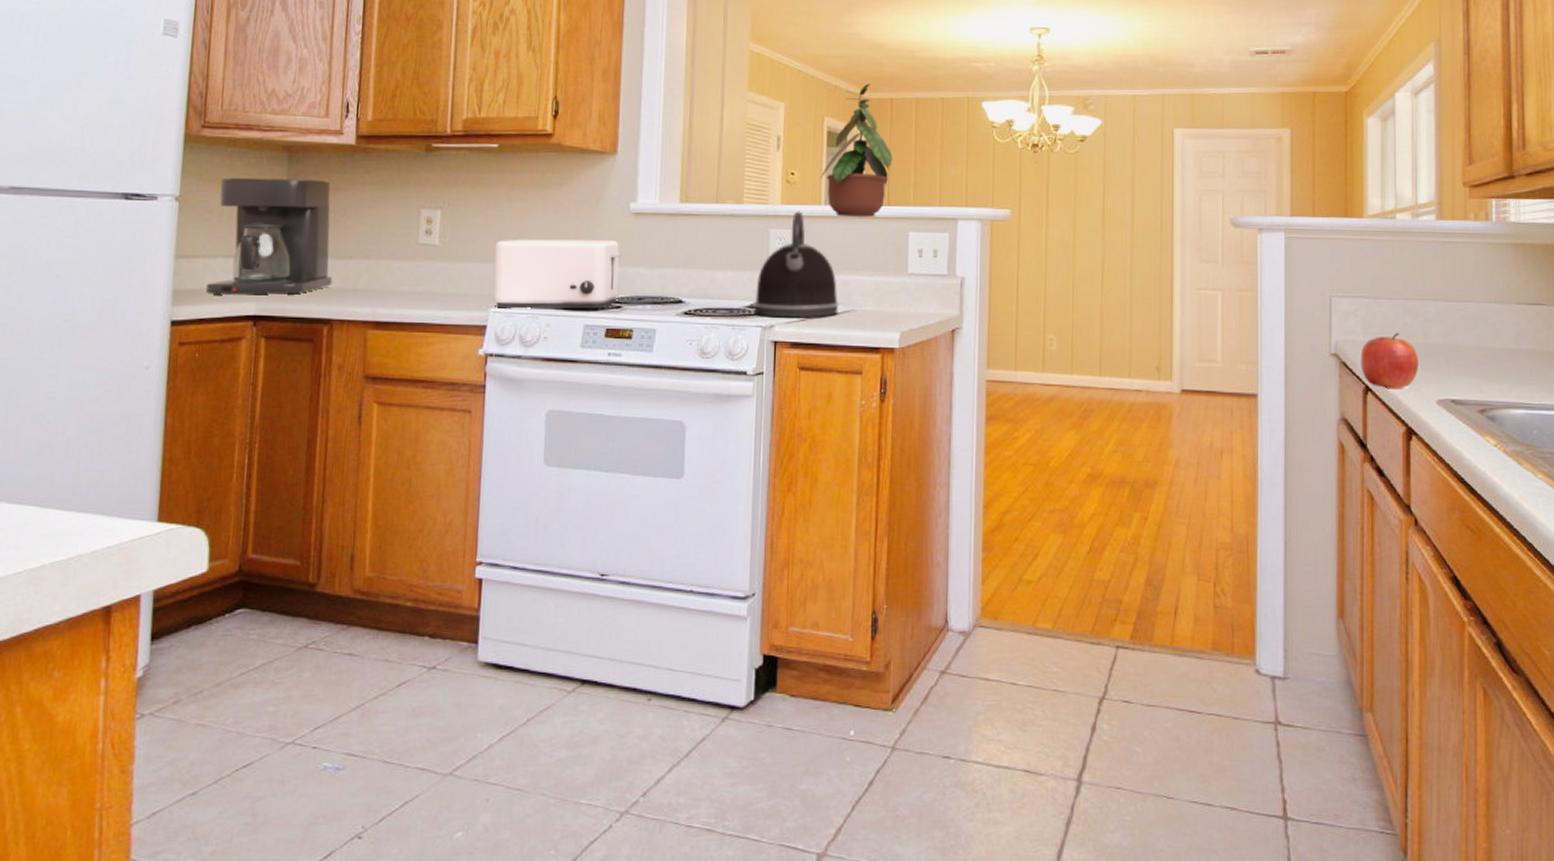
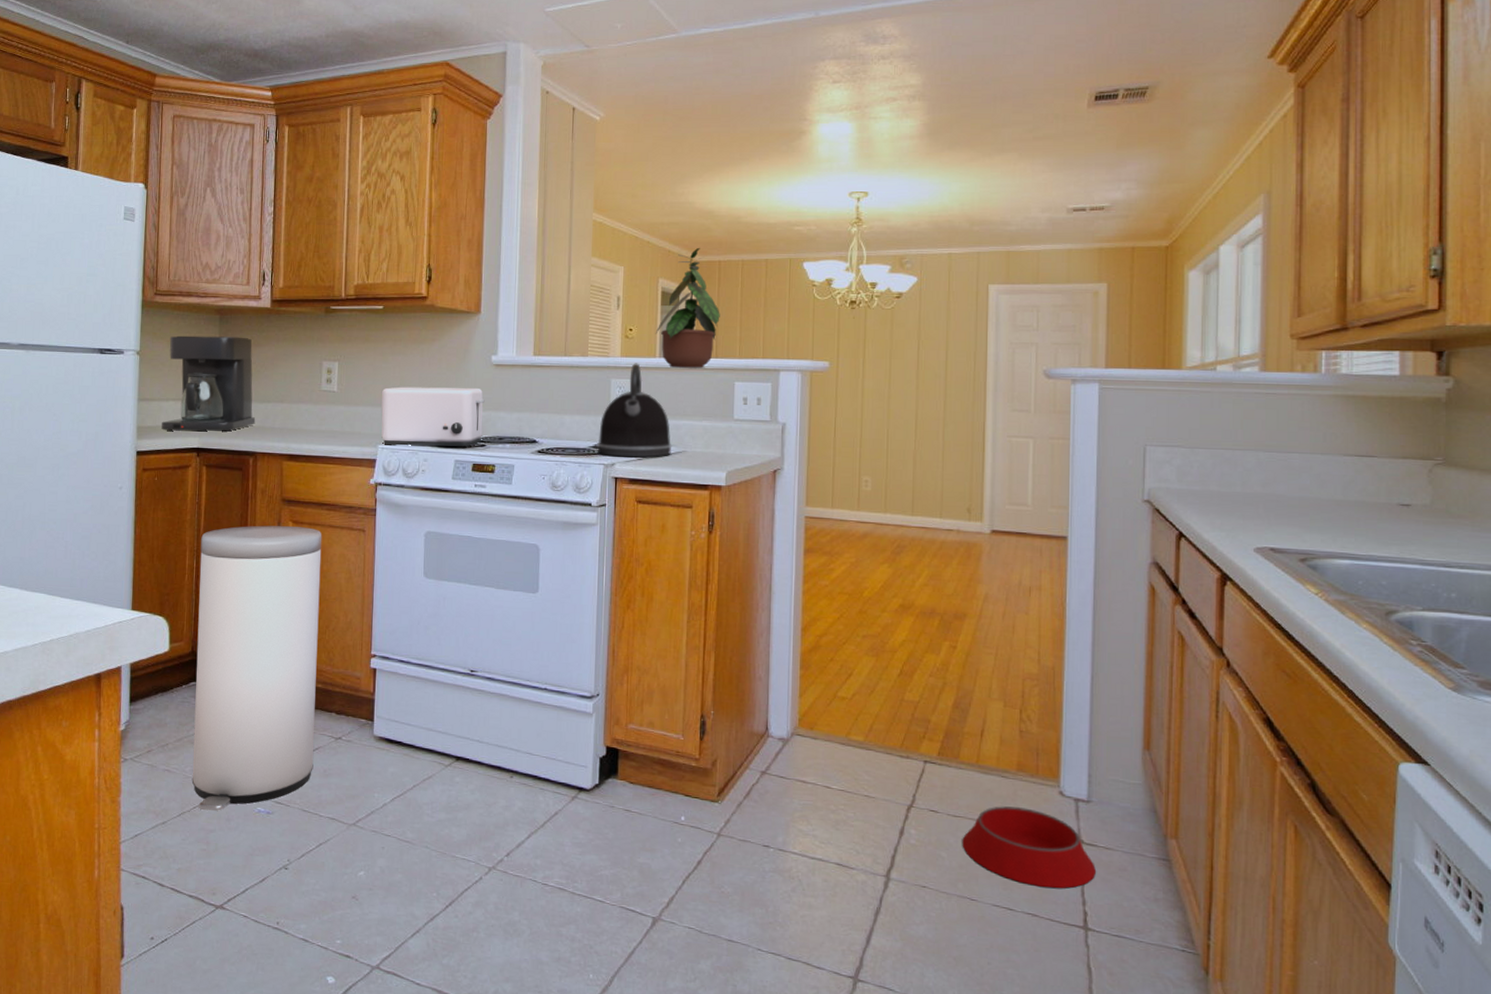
pedal bin: none [234,408,416,772] -> present [191,525,322,811]
pet bowl: none [1157,690,1295,776] -> present [962,806,1097,888]
fruit: present [1360,333,1419,390] -> none [1174,482,1236,537]

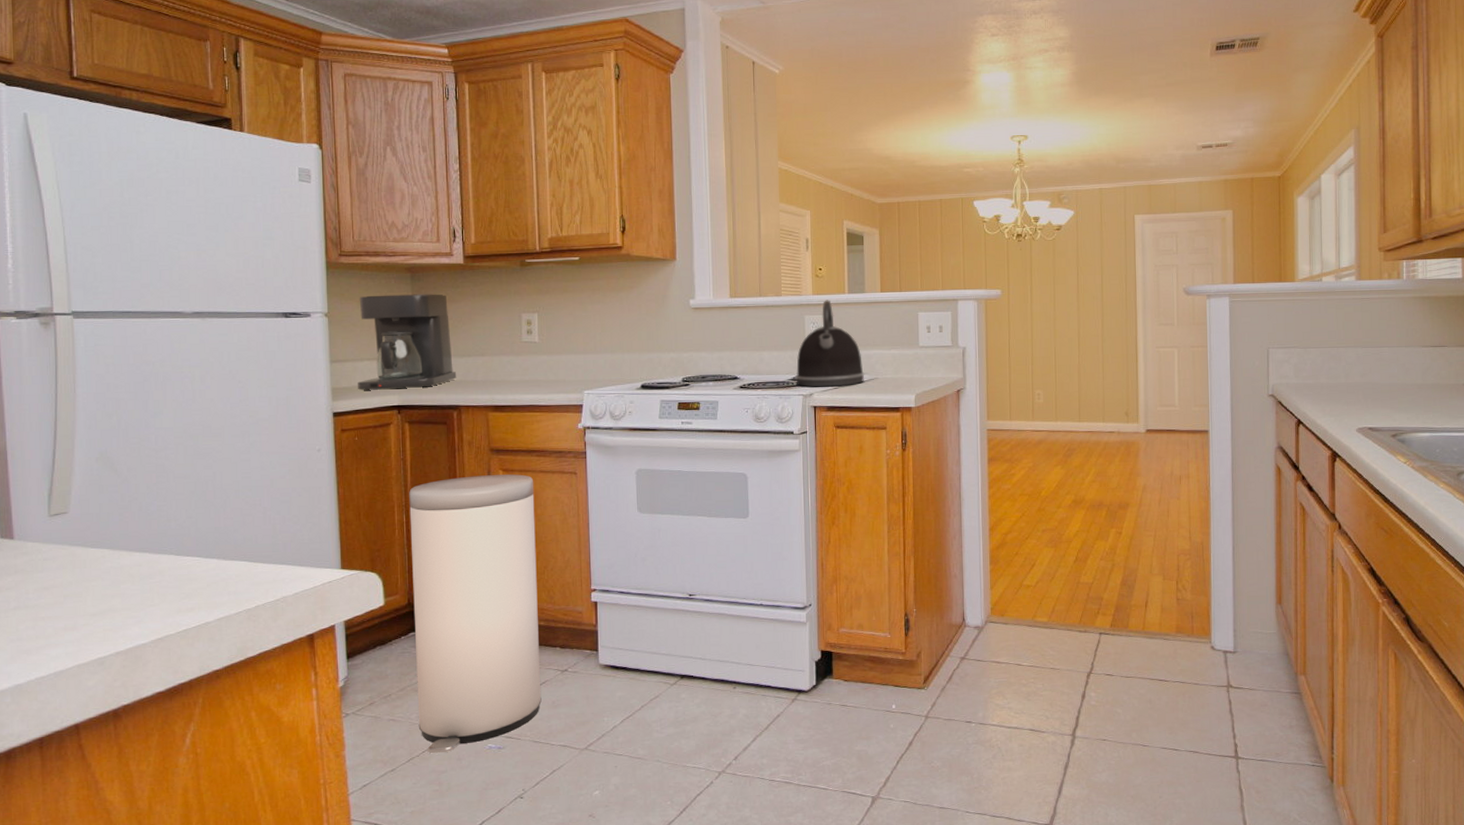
toaster: present [381,386,485,448] -> none [583,330,686,391]
potted plant: present [655,247,720,369] -> none [843,190,902,303]
pet bowl: present [962,806,1097,888] -> none [1134,663,1244,728]

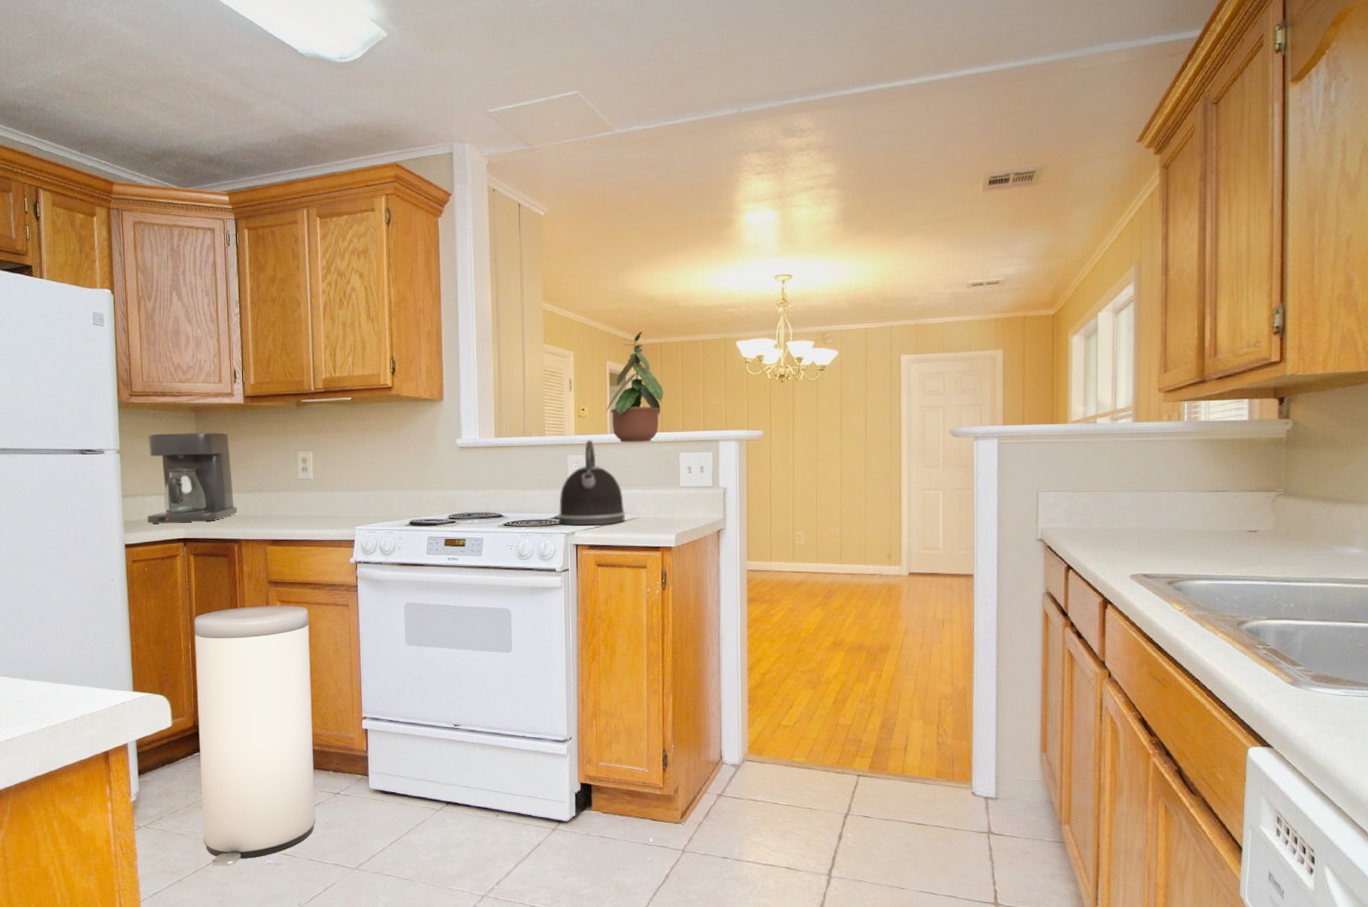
potted plant: none [843,190,902,303] -> present [605,331,664,443]

